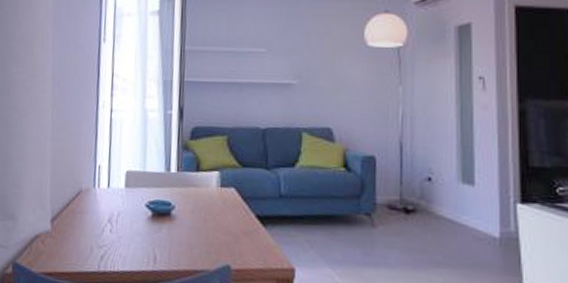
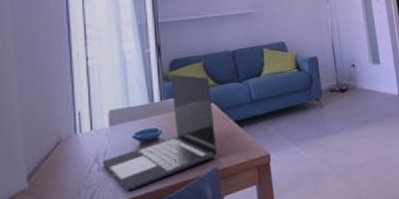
laptop: none [114,143,233,264] -> present [102,74,218,192]

